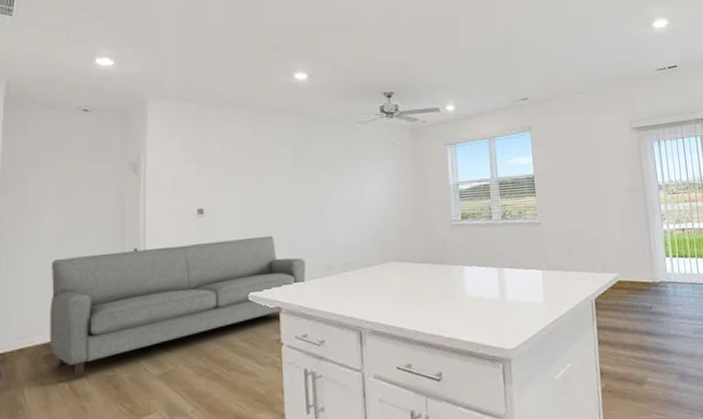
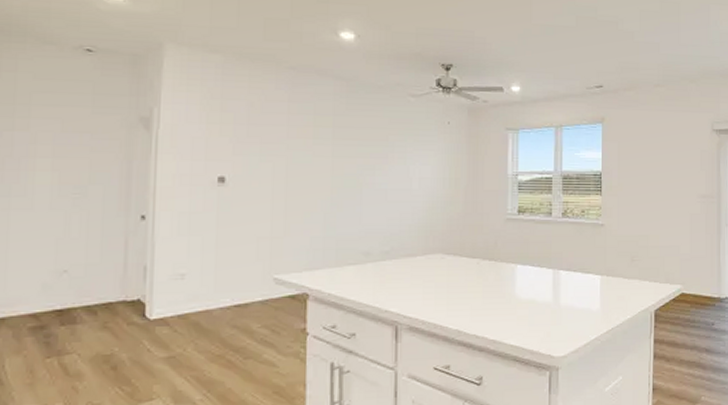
sofa: present [49,235,306,379] -> none [36,213,339,356]

